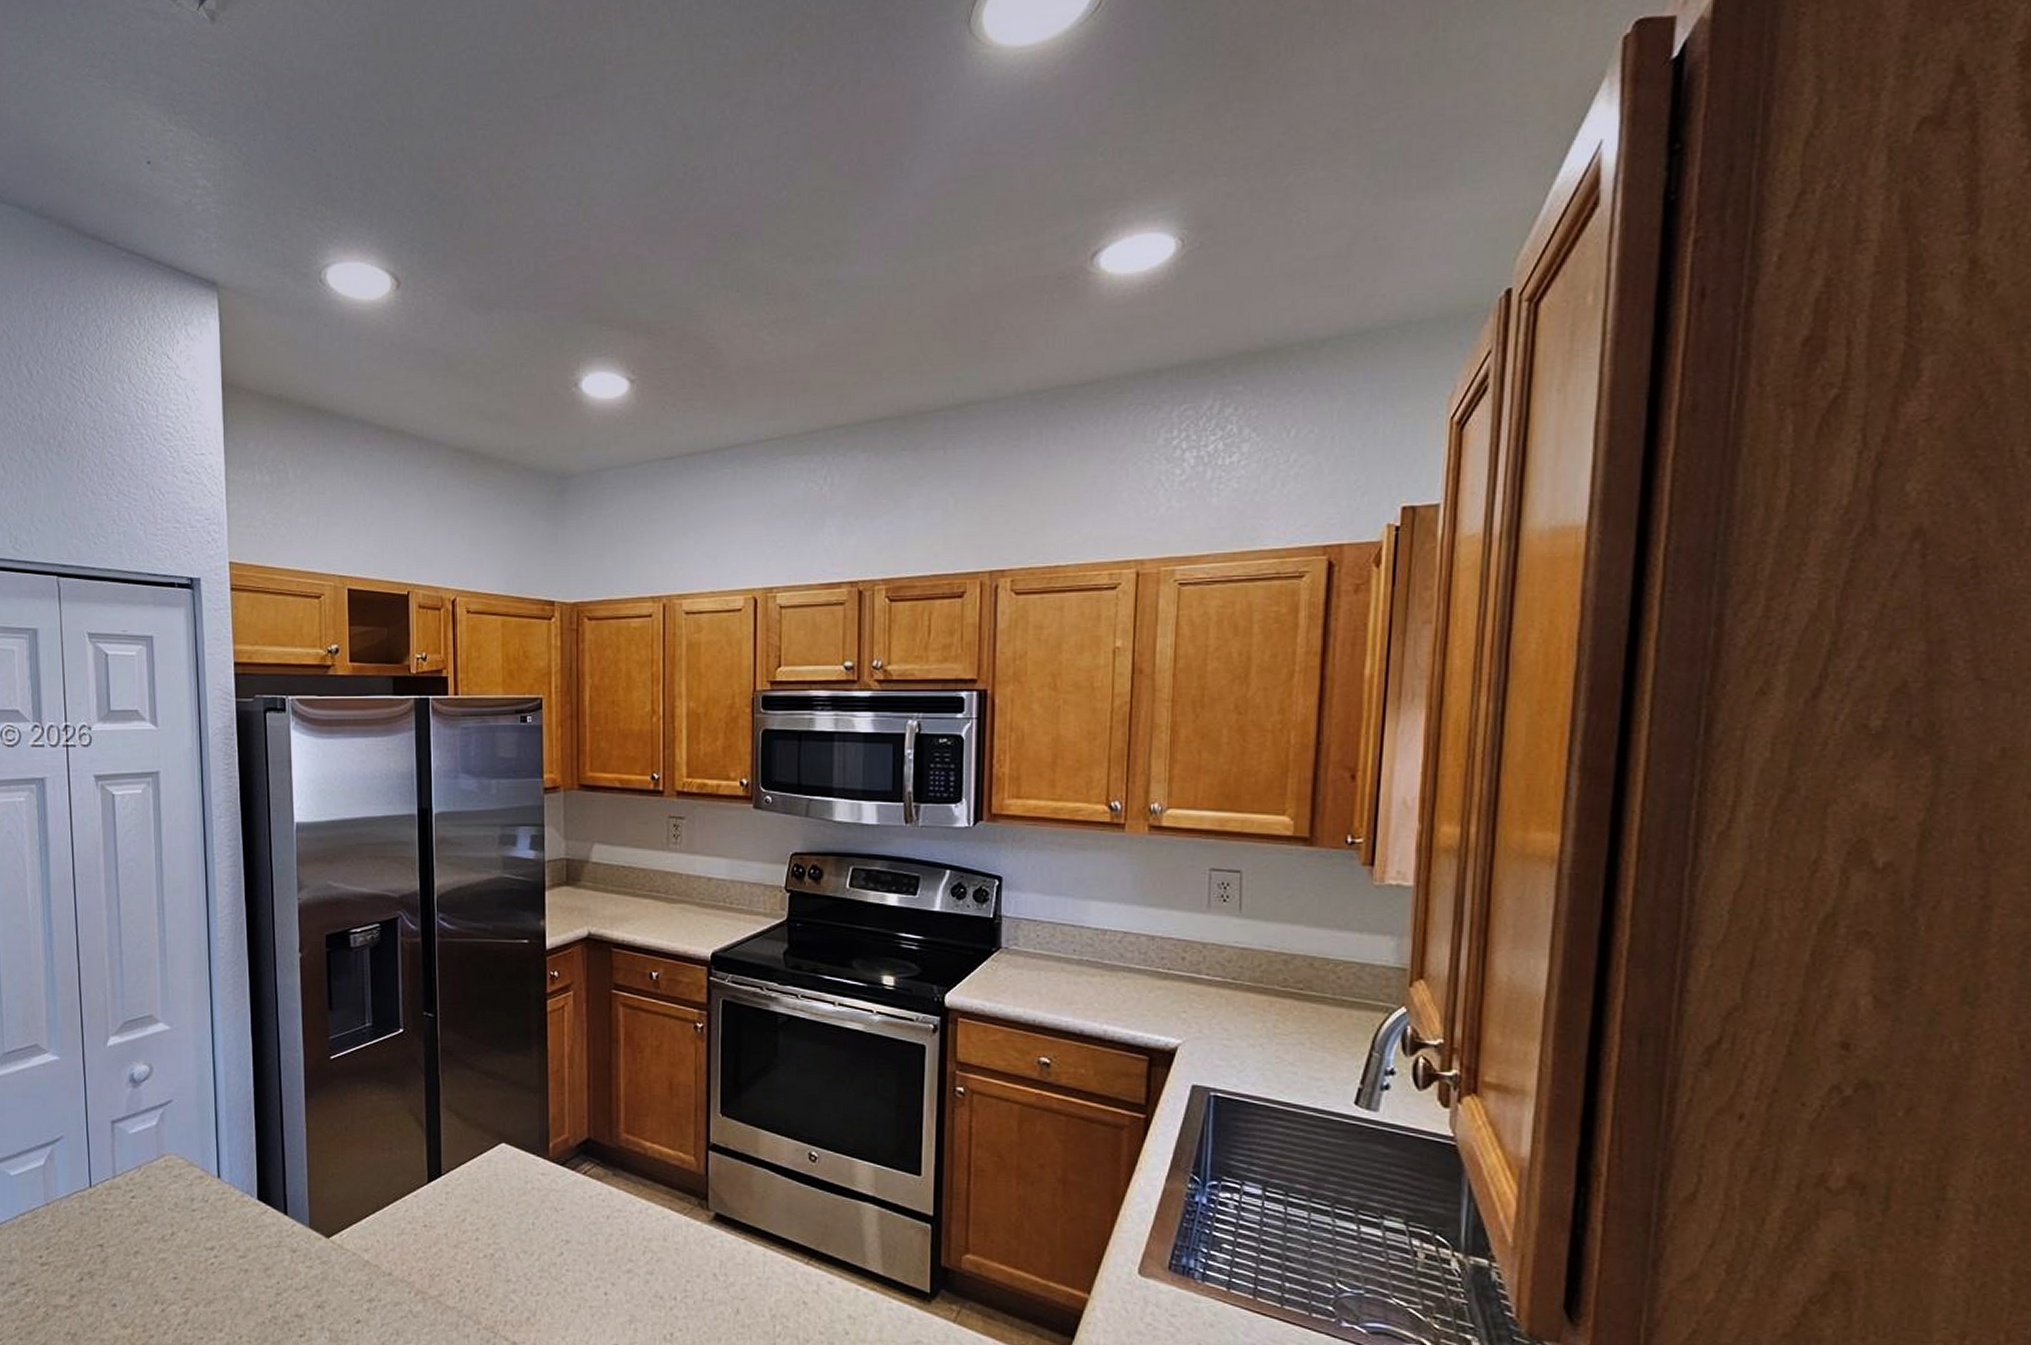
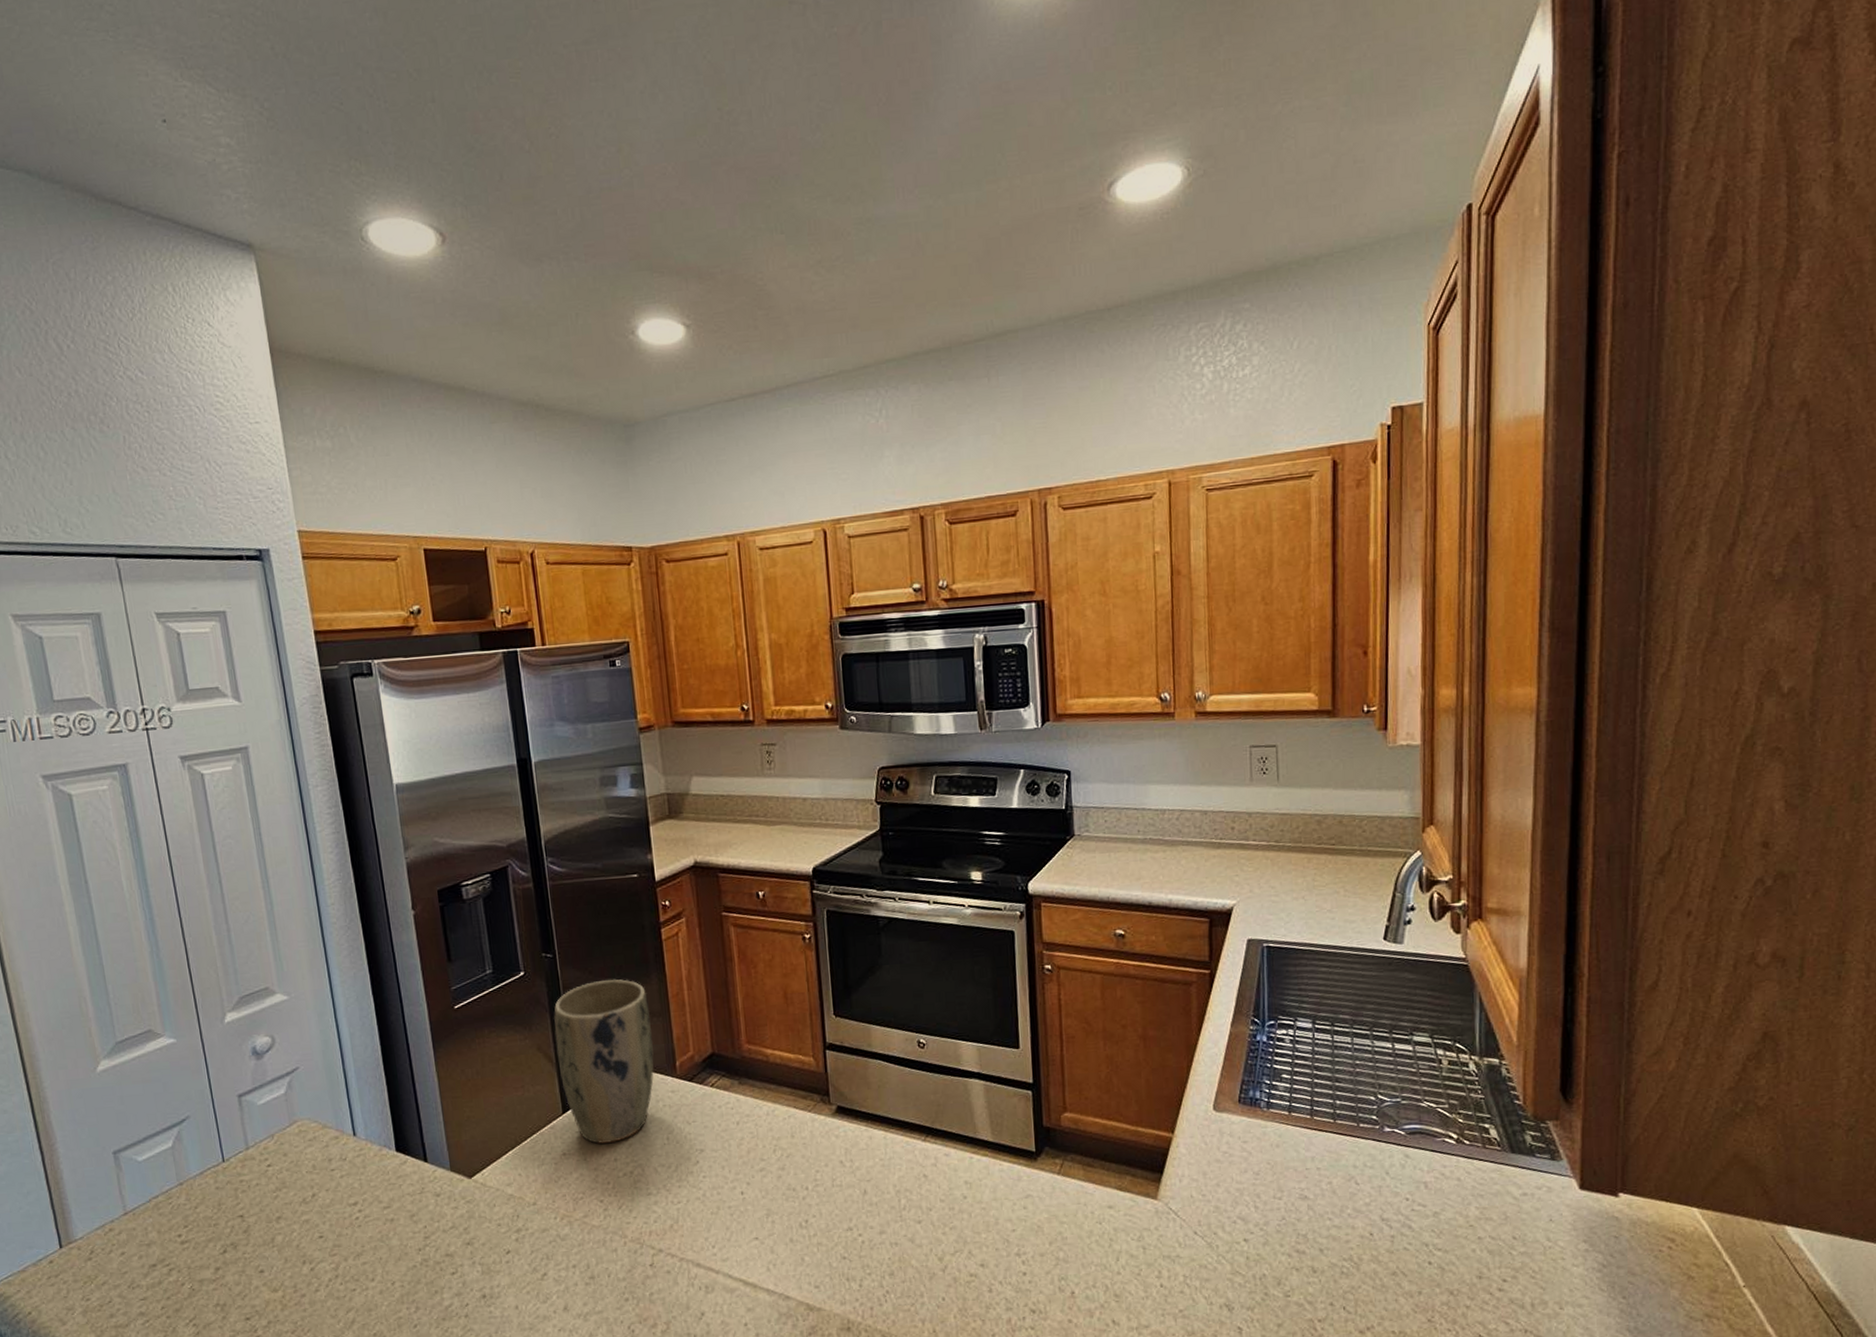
plant pot: none [428,1047,528,1220] -> present [554,979,654,1144]

